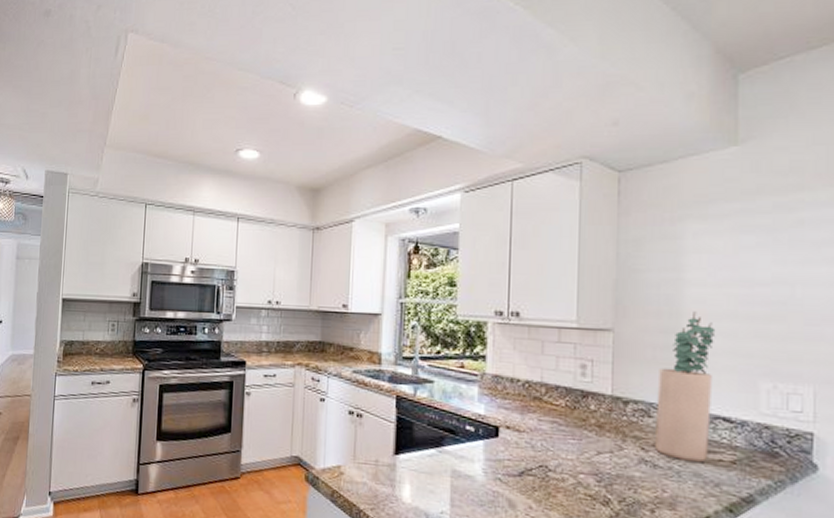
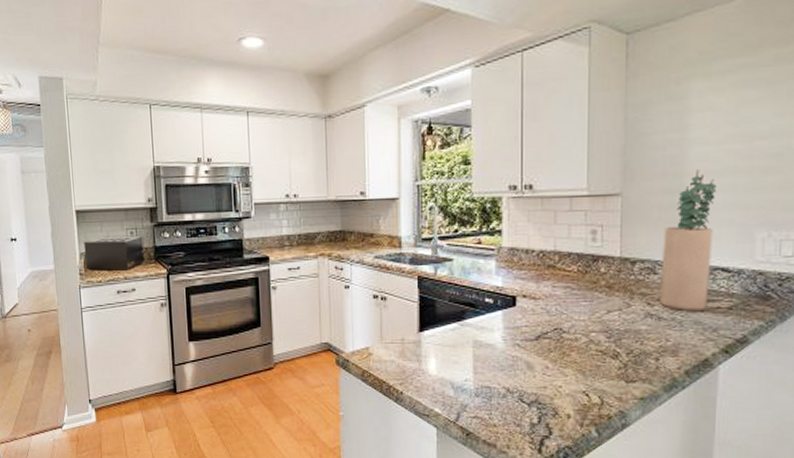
toaster: none [64,326,123,362] -> present [83,235,144,271]

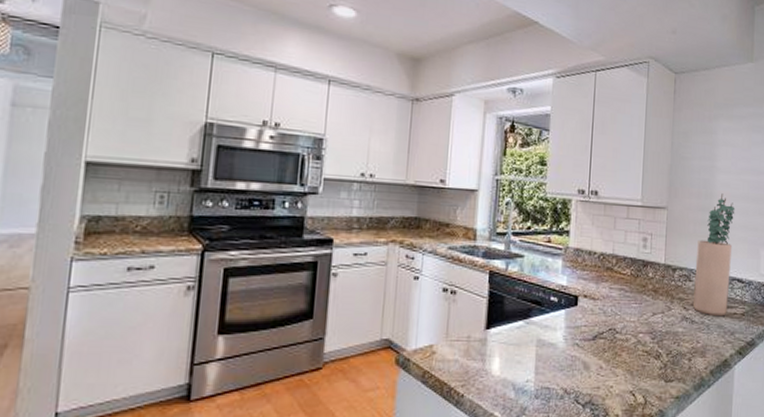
toaster: present [83,235,144,271] -> none [87,197,176,242]

